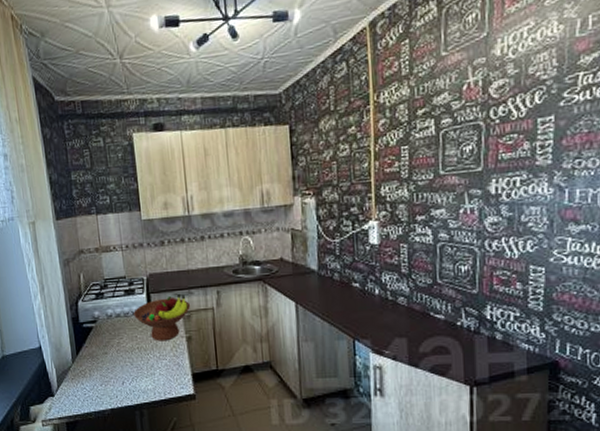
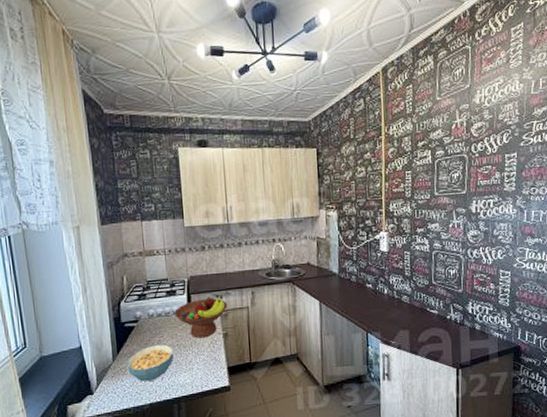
cereal bowl: none [87,347,135,385] -> present [127,344,174,381]

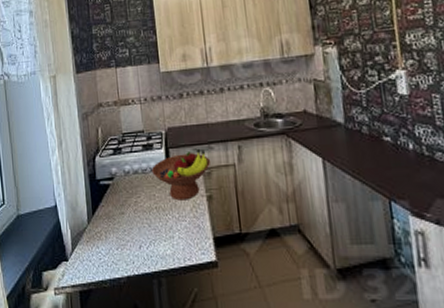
cereal bowl: present [127,344,174,381] -> none [103,207,153,249]

